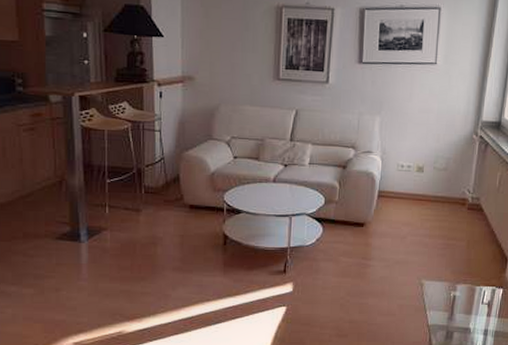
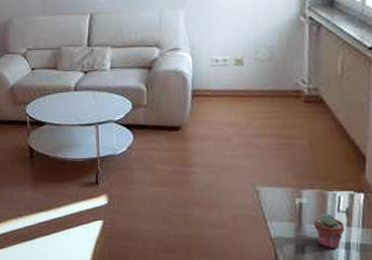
potted succulent: none [462,305,486,334] -> present [313,213,345,248]

